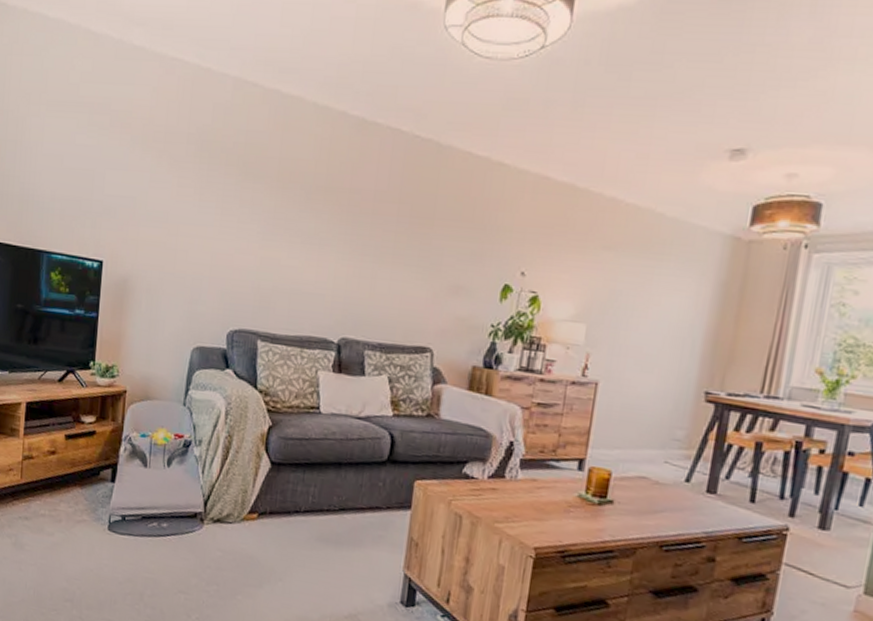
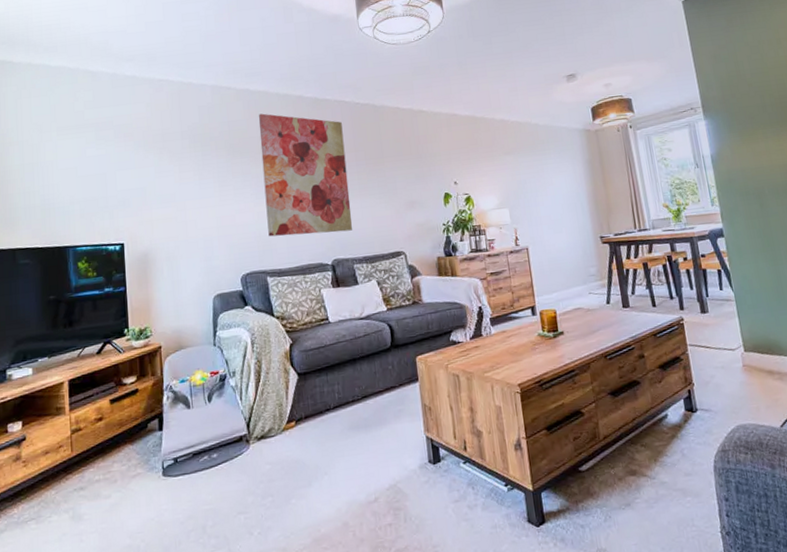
wall art: none [269,127,390,307] -> present [258,113,353,237]

